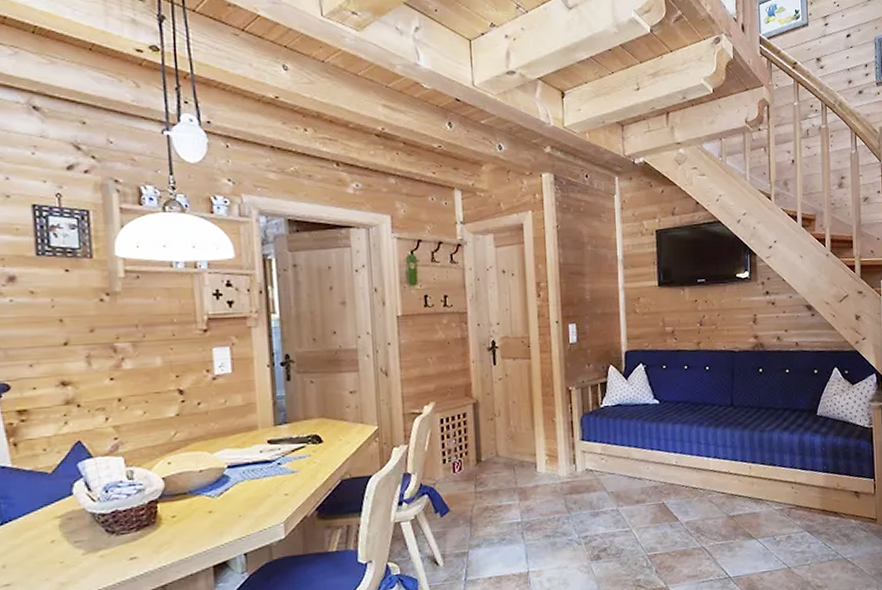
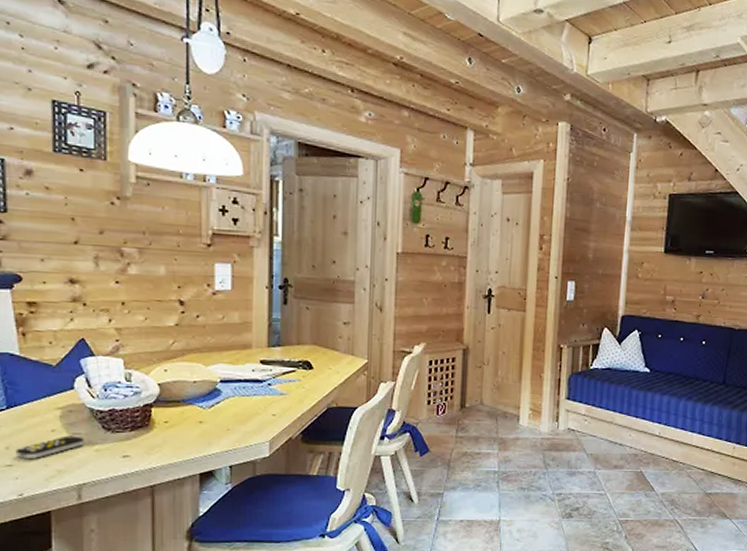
remote control: none [13,543,88,576] -> present [15,435,85,460]

